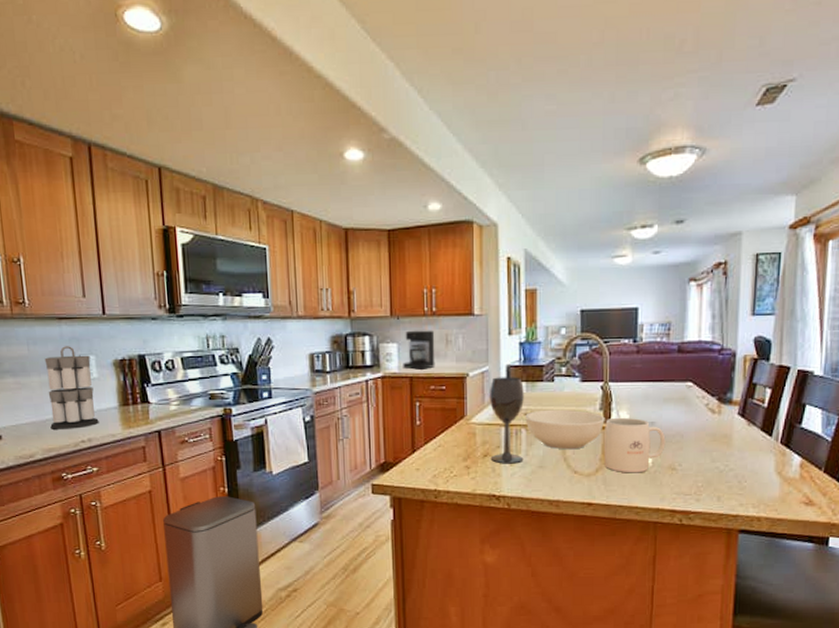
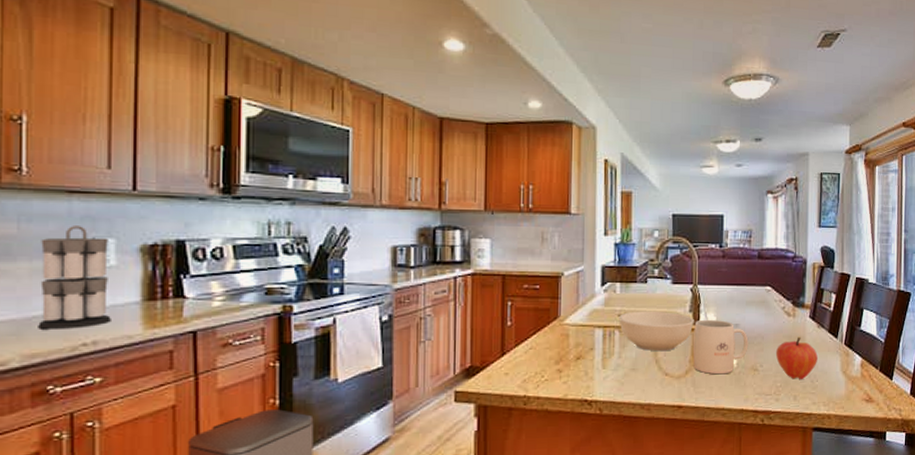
coffee maker: present [403,330,435,370] -> none [495,226,530,267]
wine glass: present [489,377,525,464] -> none [583,277,619,367]
fruit: none [696,435,747,480] -> present [775,336,818,379]

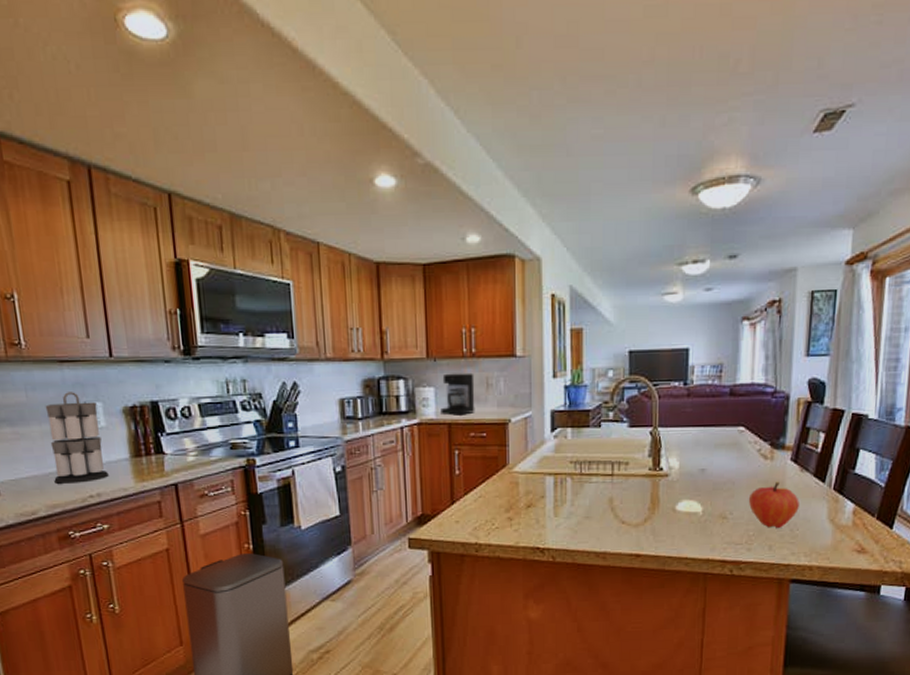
coffee maker: none [495,226,530,267] -> present [440,372,475,415]
bowl: present [619,311,694,352] -> none [571,456,654,499]
mug: present [692,319,749,375] -> none [652,464,717,523]

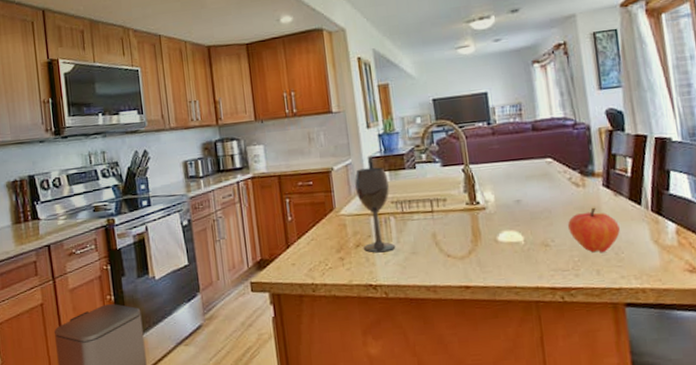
coffee maker: present [440,372,475,415] -> none [269,130,301,168]
wine glass: none [532,422,571,515] -> present [354,167,396,253]

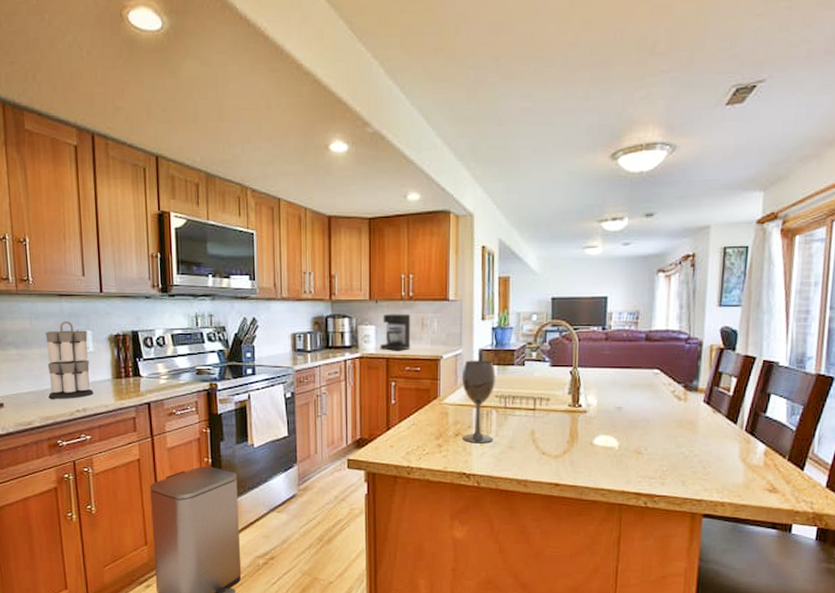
coffee maker: none [269,130,301,168] -> present [380,313,411,351]
fruit: present [567,207,620,253] -> none [662,421,712,465]

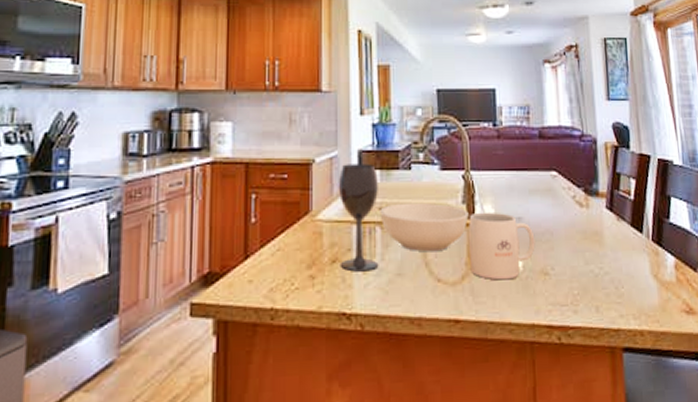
coffee maker: present [380,313,411,351] -> none [238,107,277,154]
bowl: none [496,392,573,432] -> present [380,202,469,252]
mug: none [571,401,632,456] -> present [468,212,535,281]

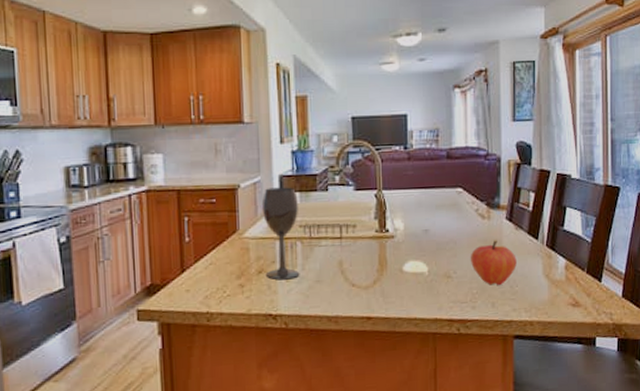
bowl: present [380,202,469,252] -> none [300,219,380,262]
mug: present [468,212,535,281] -> none [379,225,440,284]
fruit: none [568,232,621,286] -> present [470,240,517,286]

